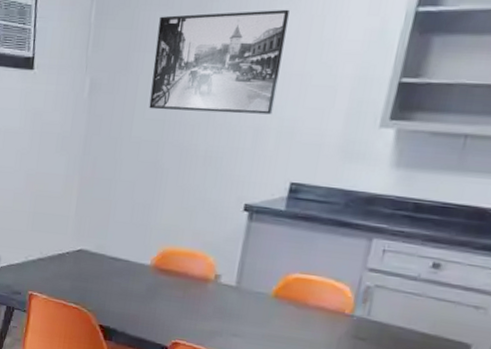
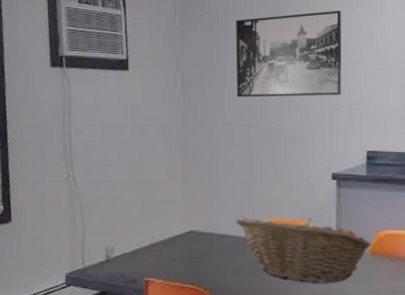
fruit basket: none [129,241,278,322] -> present [236,217,372,284]

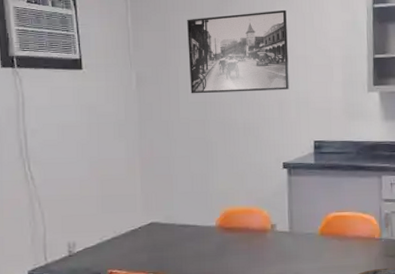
fruit basket: present [236,217,372,284] -> none [194,204,321,265]

